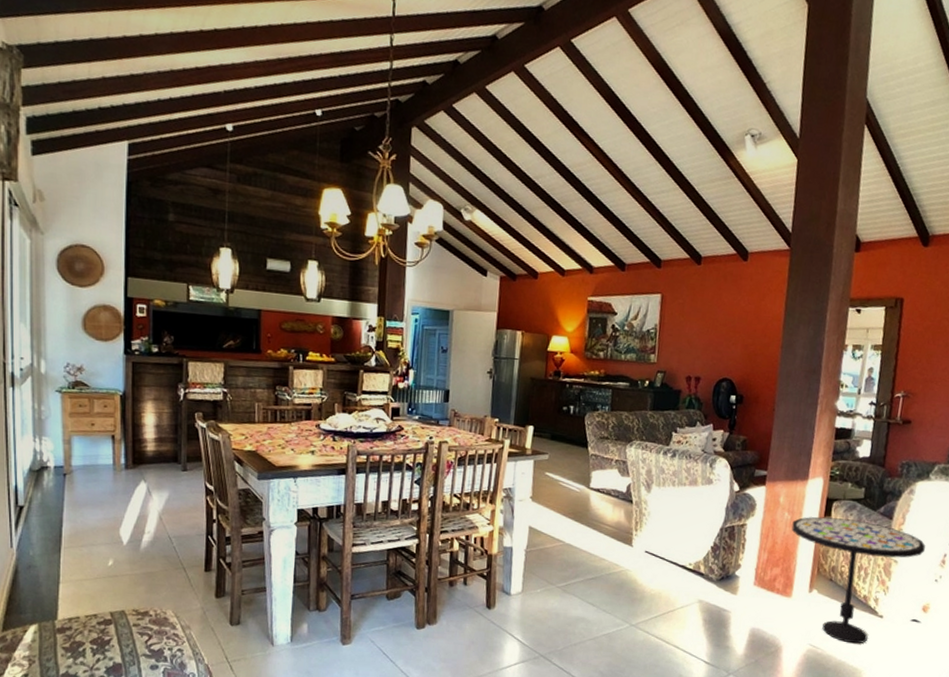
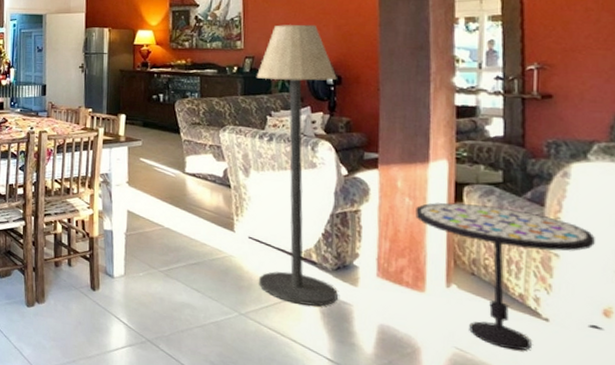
floor lamp: none [650,340,740,615] -> present [257,24,338,307]

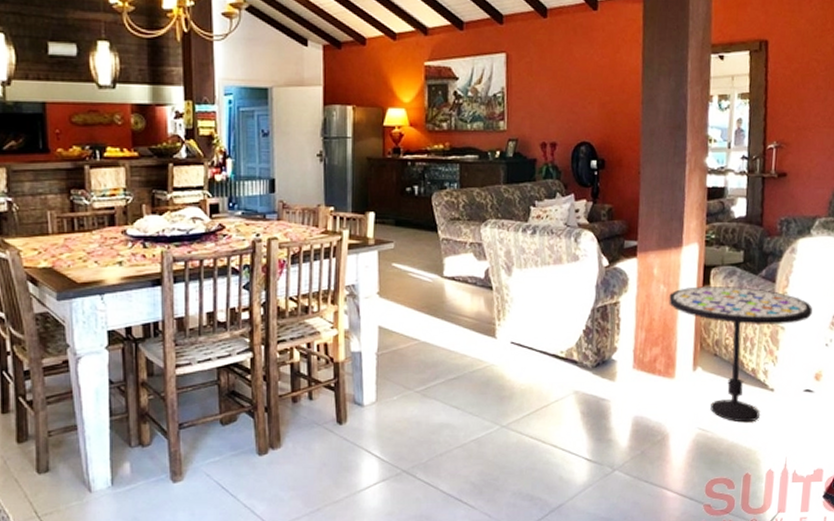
floor lamp: present [257,24,338,307] -> none [521,101,601,407]

